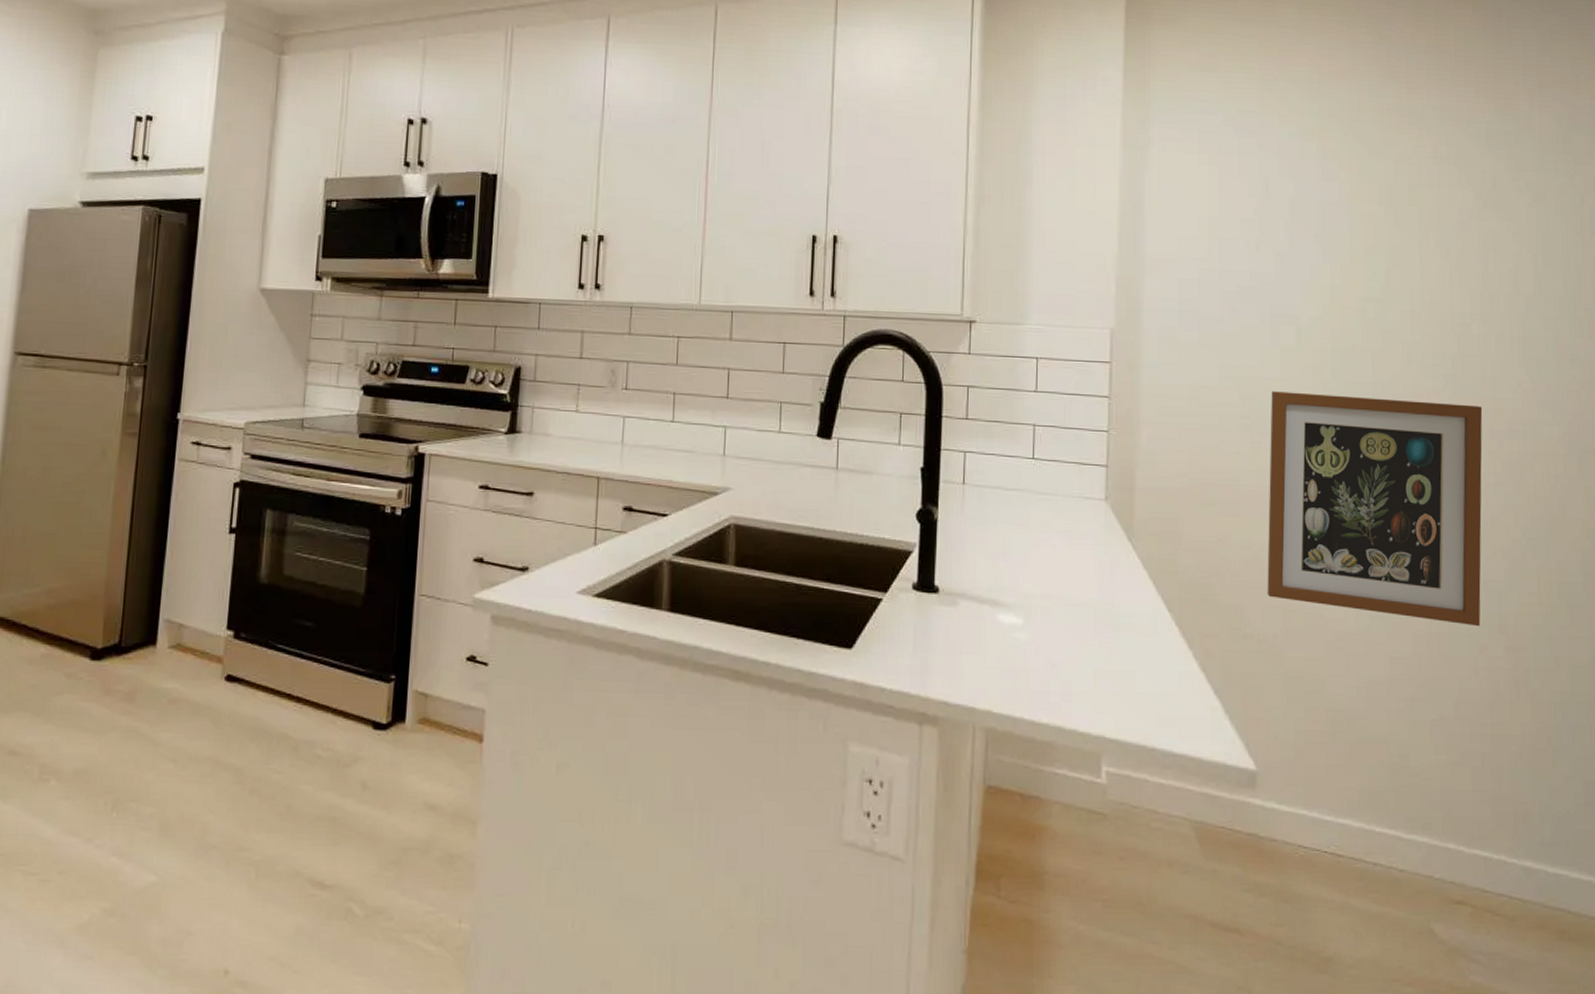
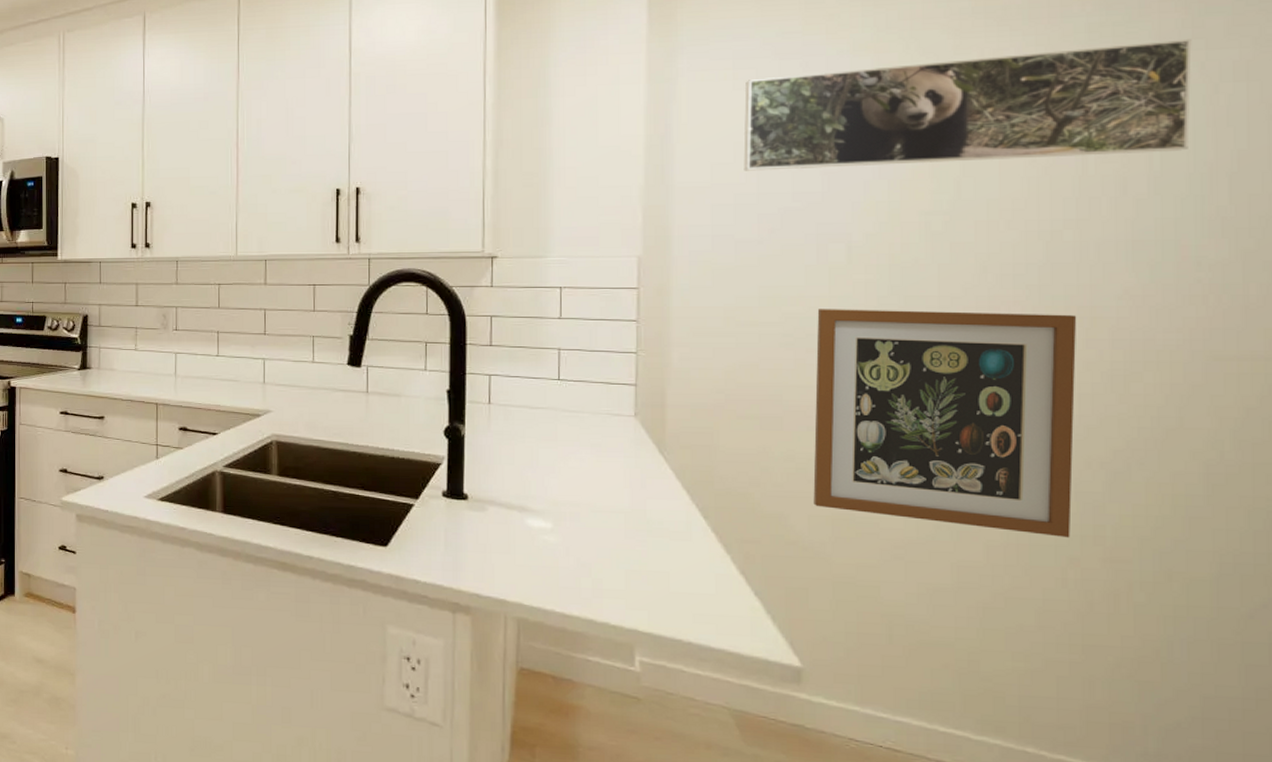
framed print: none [1207,152,1564,255] -> present [743,38,1192,171]

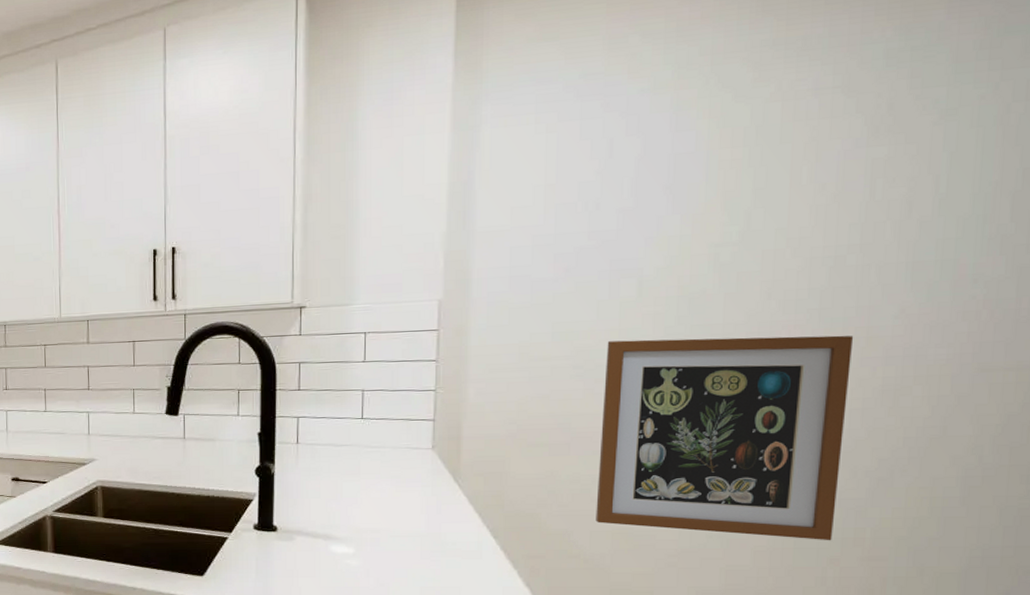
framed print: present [743,38,1192,171] -> none [542,59,988,213]

